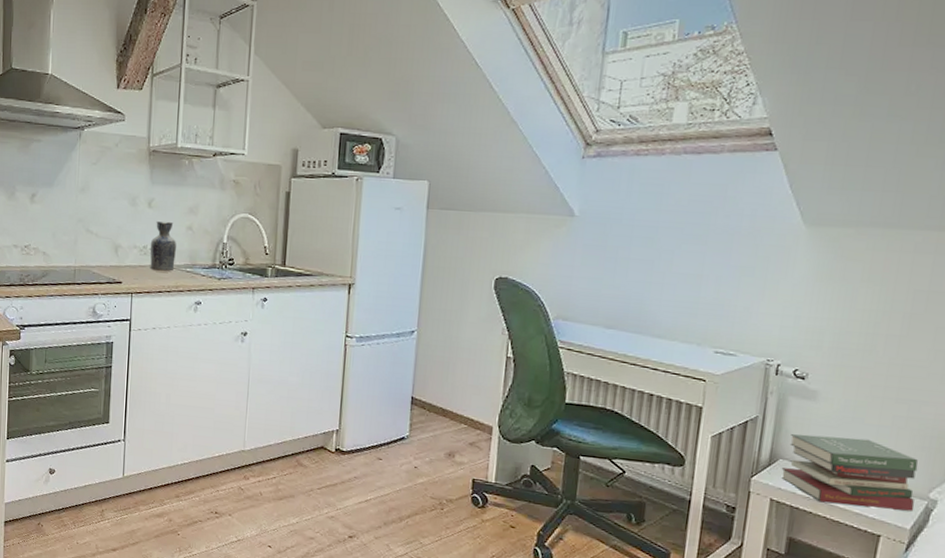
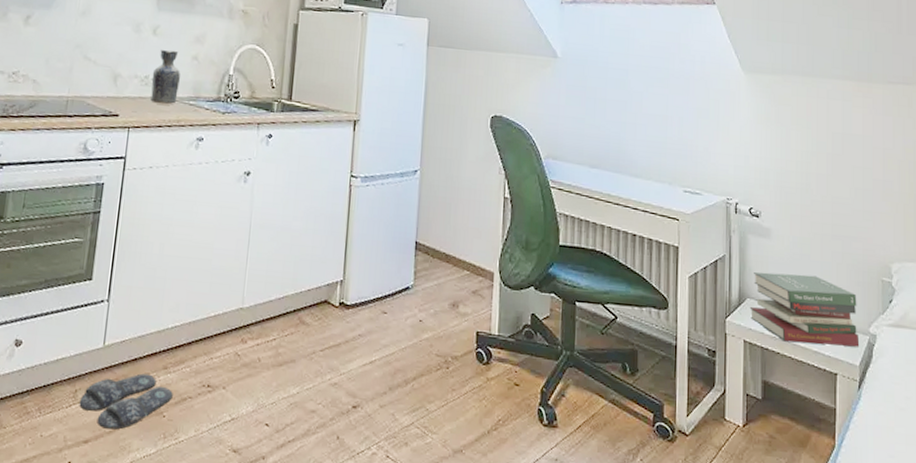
slippers: none [106,500,185,542] -> present [79,373,173,430]

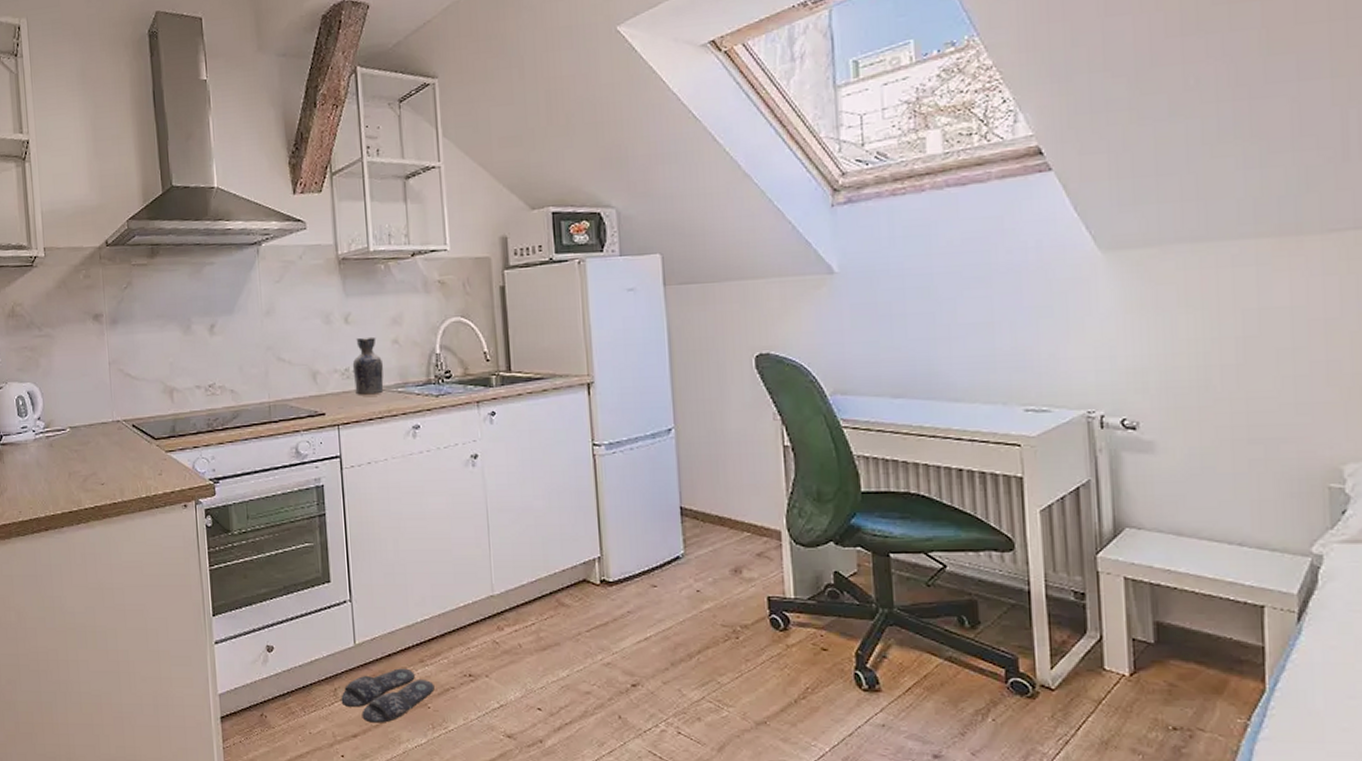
books: present [749,272,860,347] -> none [1129,491,1298,574]

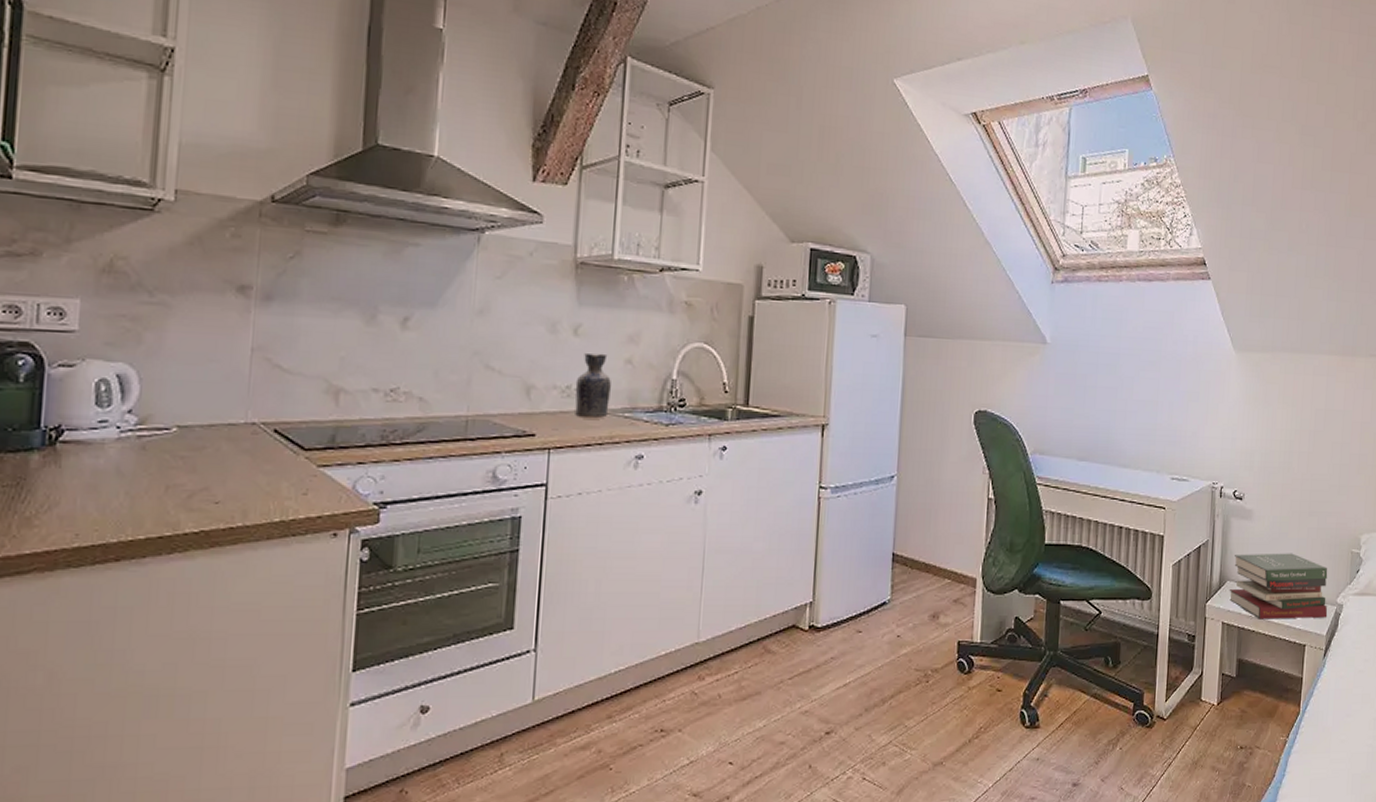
slippers: present [341,668,435,723] -> none [507,726,620,791]
books: none [1129,491,1298,574] -> present [1229,553,1328,620]

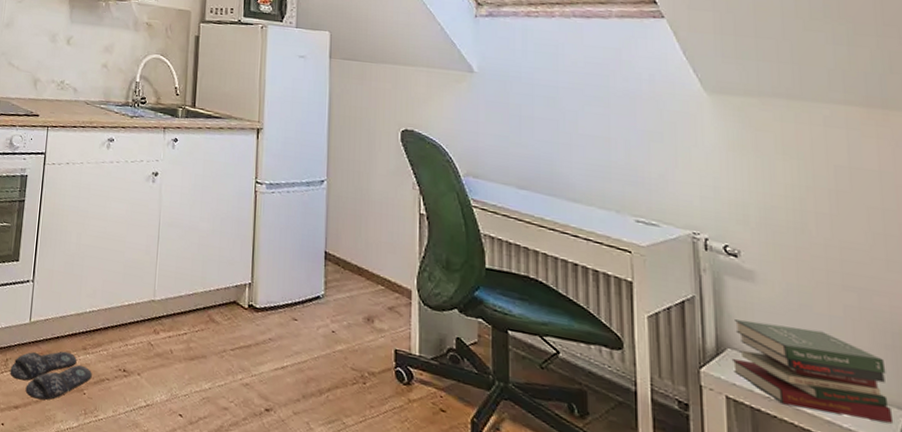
slippers: none [507,726,620,791] -> present [10,351,92,400]
ceramic jug: present [575,352,612,419] -> none [66,57,93,108]

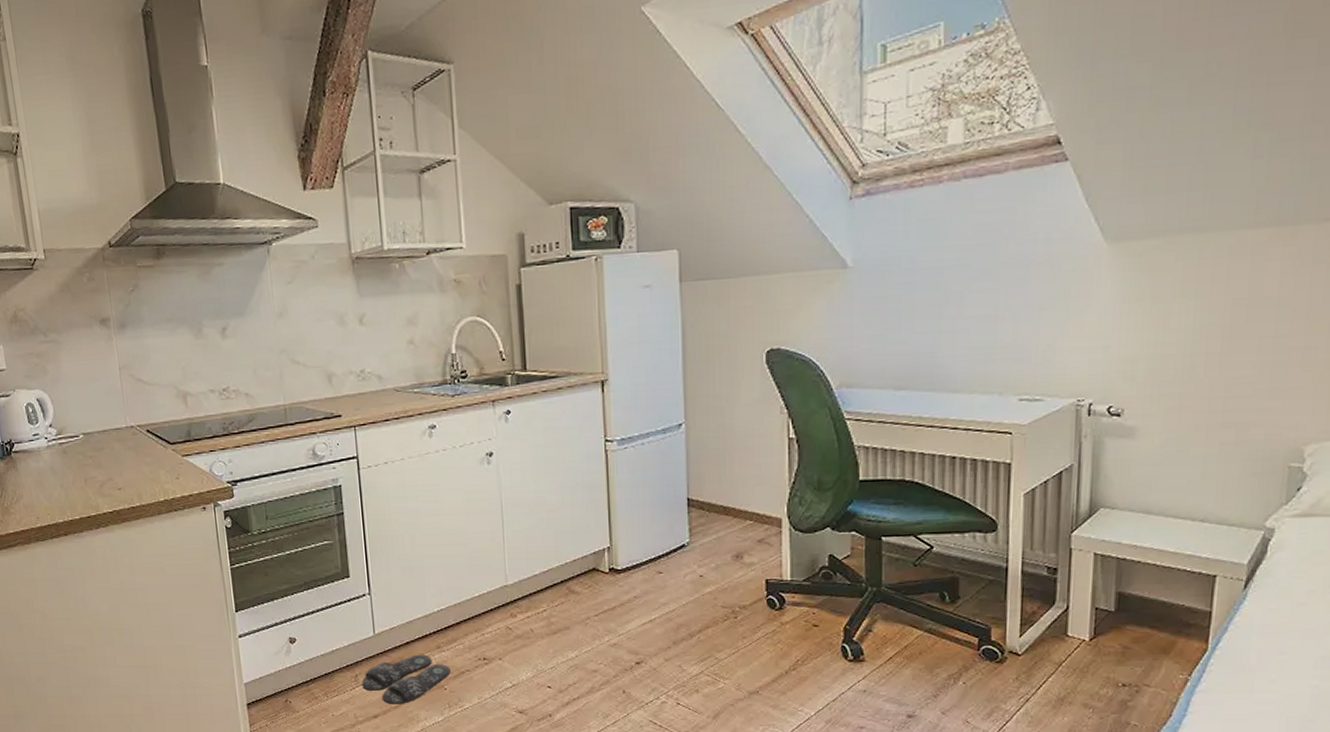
books: present [731,320,894,424] -> none [1103,472,1251,549]

